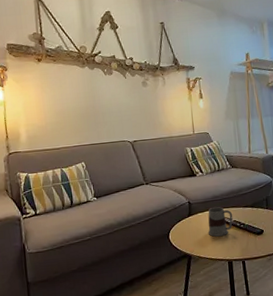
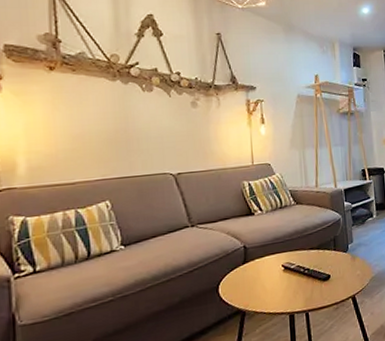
mug: present [208,207,233,237] -> none [266,250,296,287]

